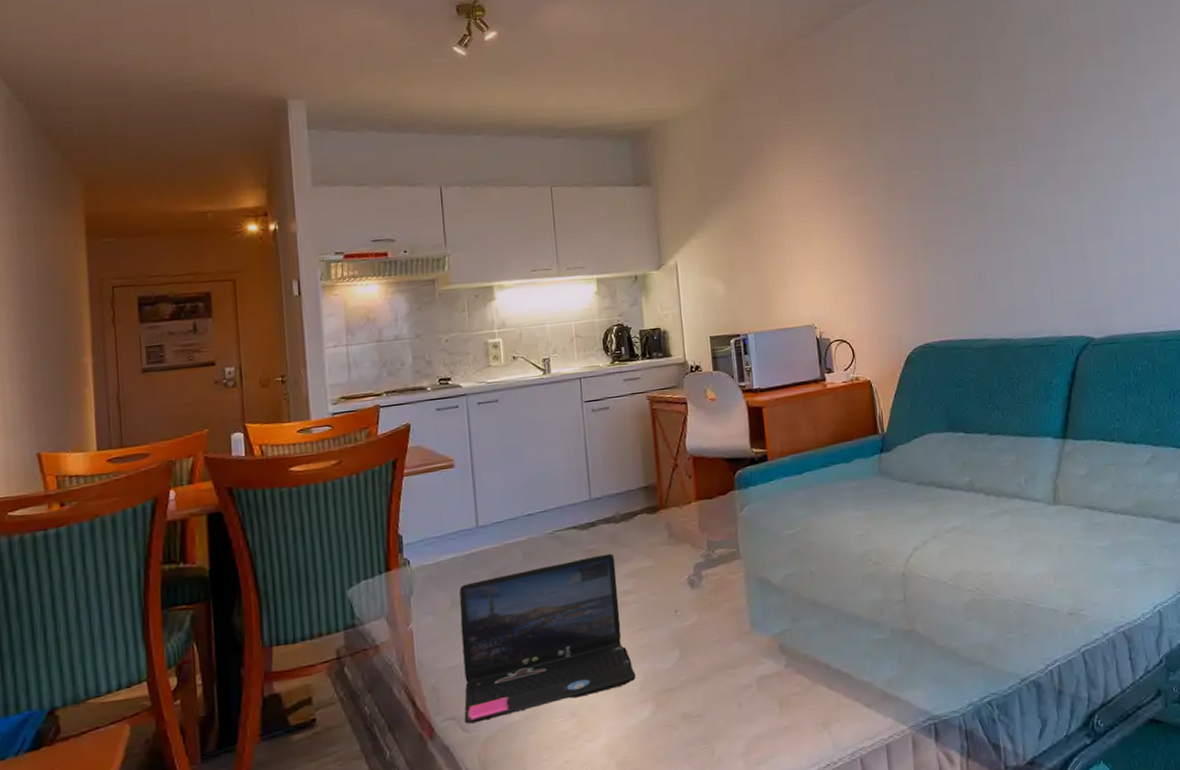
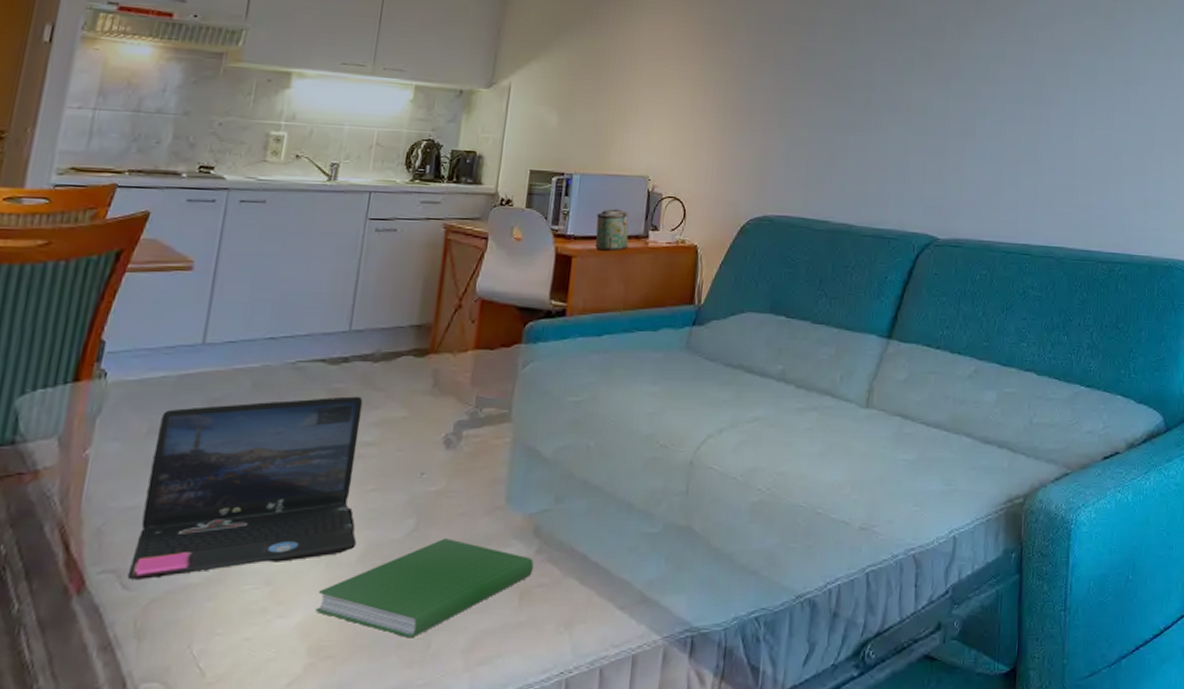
hardcover book: none [615,662,786,749] -> present [315,537,534,638]
canister: none [776,358,809,400] -> present [595,208,629,252]

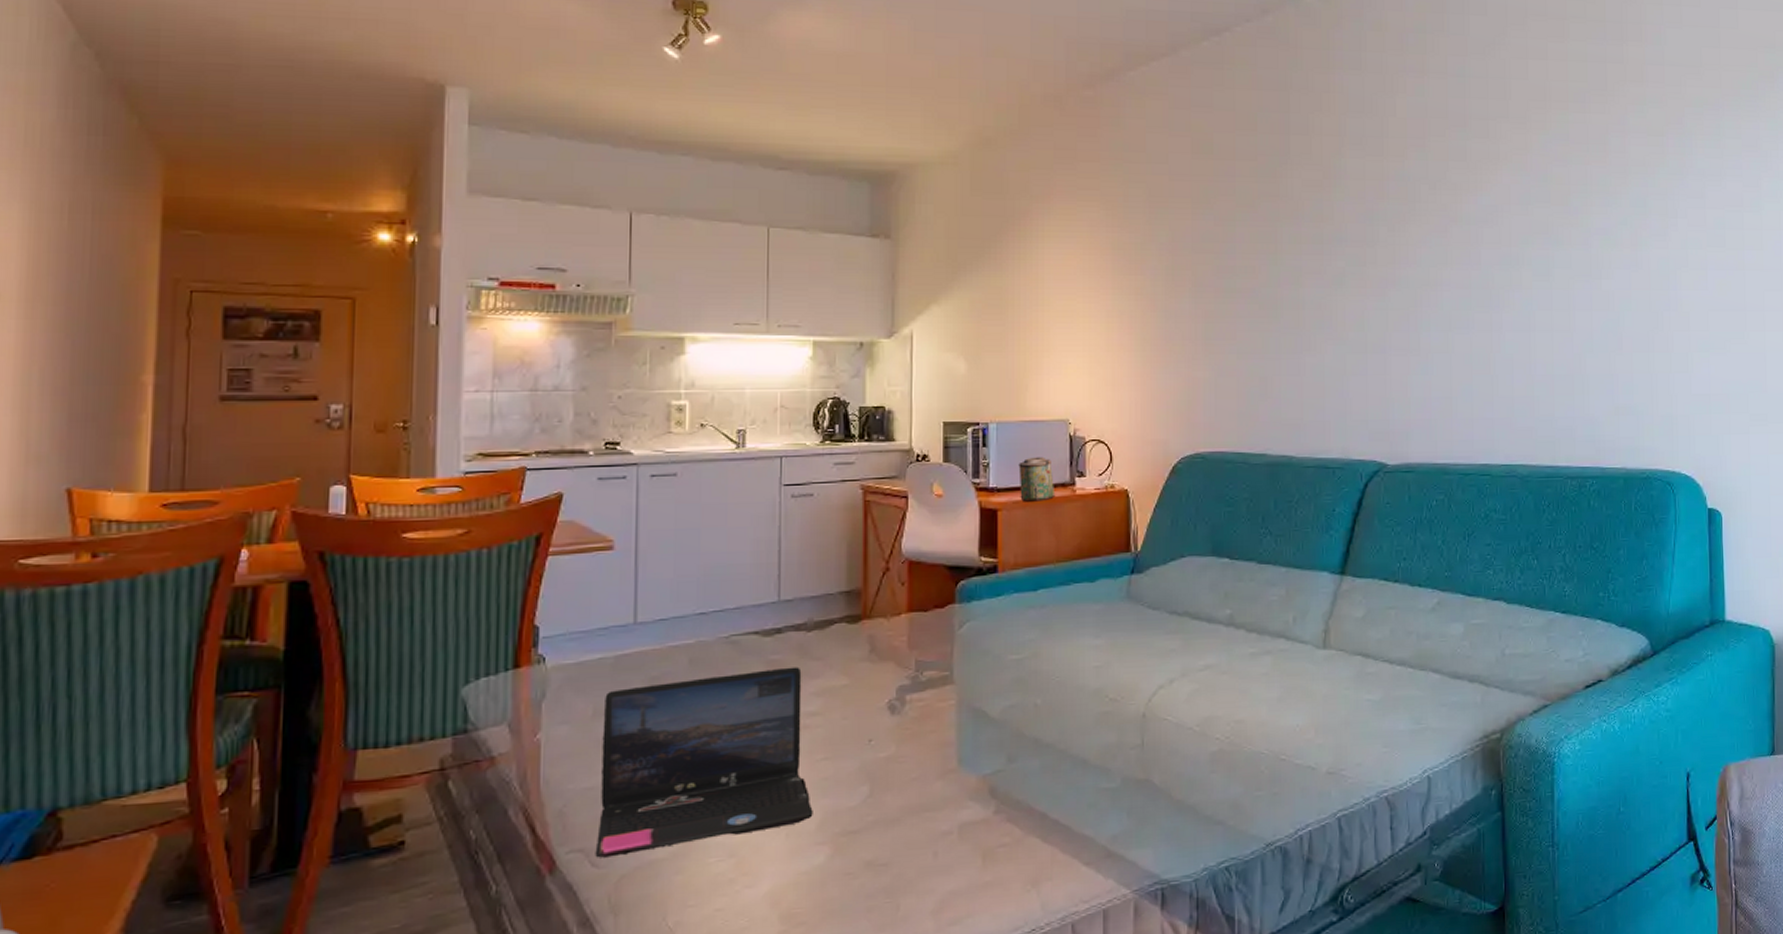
hardcover book: present [315,537,534,638] -> none [781,802,993,902]

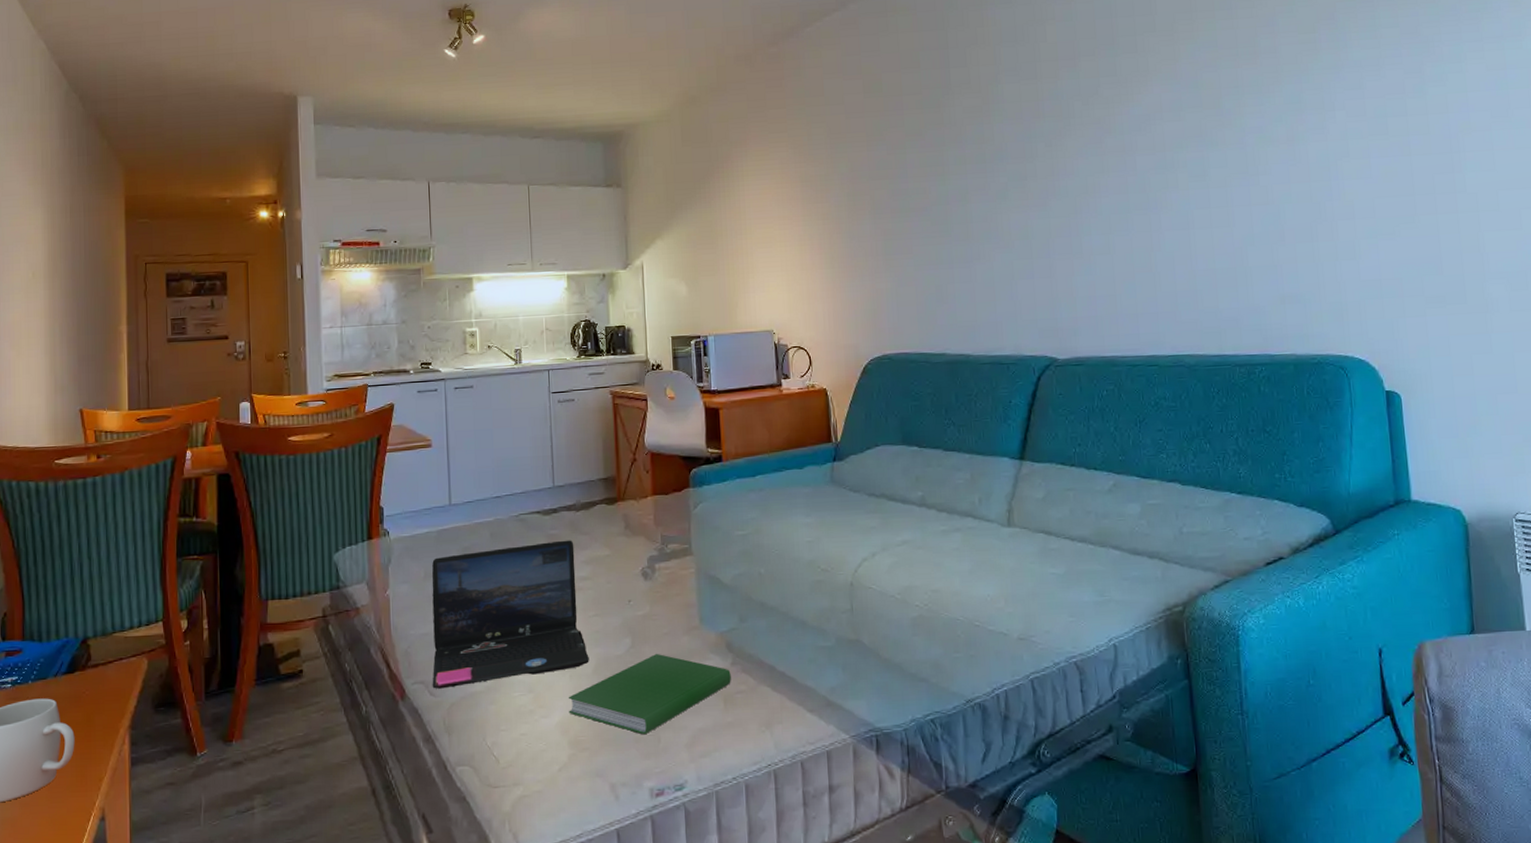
hardcover book: none [781,802,993,902] -> present [568,653,731,735]
canister: present [1018,456,1054,503] -> none [734,362,765,403]

